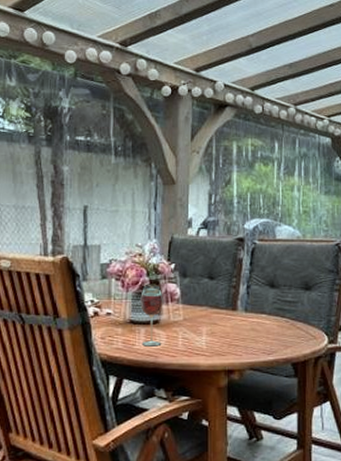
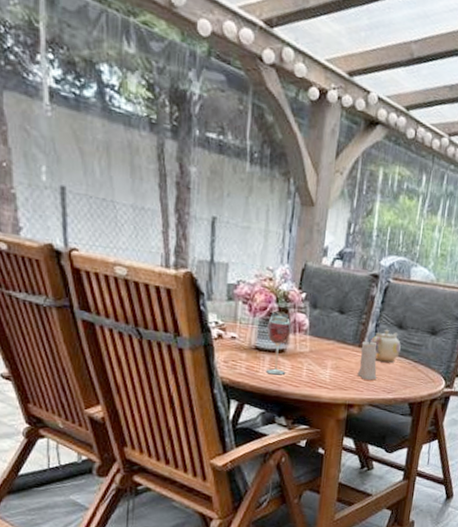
candle: none [234,301,255,344] -> present [357,338,378,381]
teapot: none [243,289,275,322] -> present [370,329,401,363]

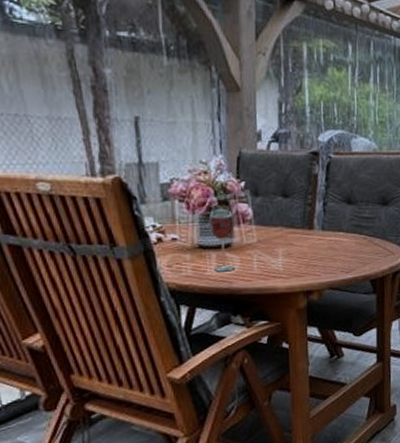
candle: present [357,338,378,381] -> none [311,219,334,264]
teapot: present [370,329,401,363] -> none [320,206,353,241]

